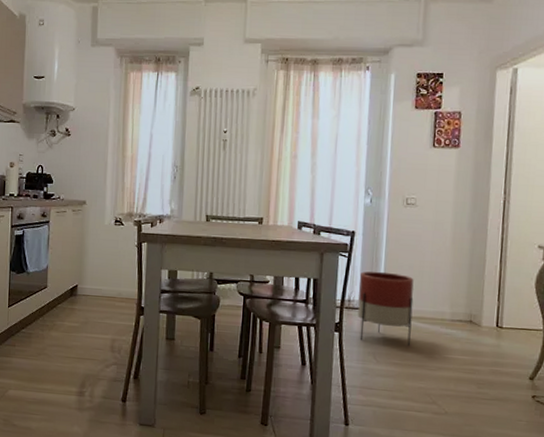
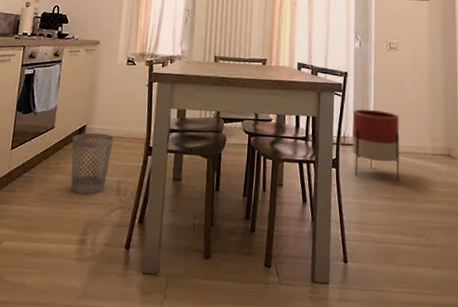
wastebasket: none [65,292,105,351] -> present [70,132,114,195]

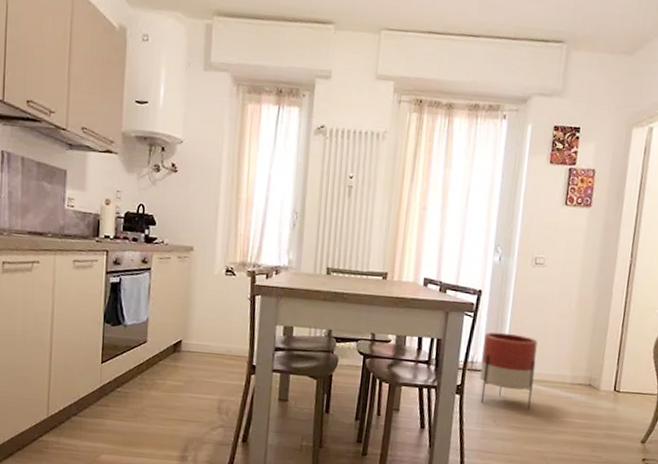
wastebasket: present [70,132,114,195] -> none [167,348,213,412]

